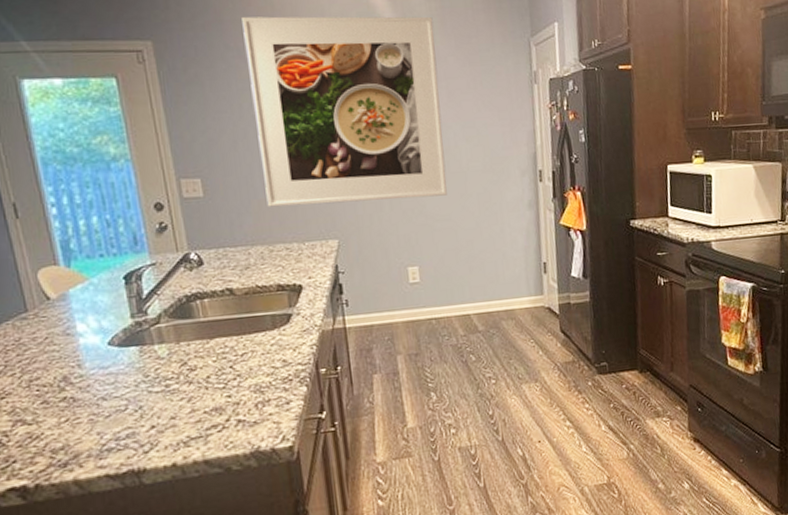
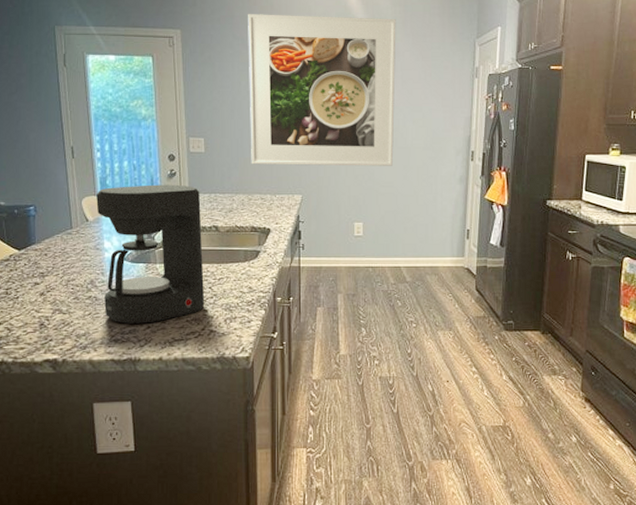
coffee maker: none [57,240,227,427] -> present [96,184,205,324]

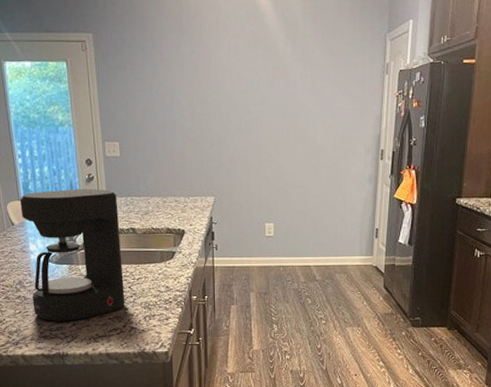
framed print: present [248,14,396,166] -> none [158,14,306,168]

